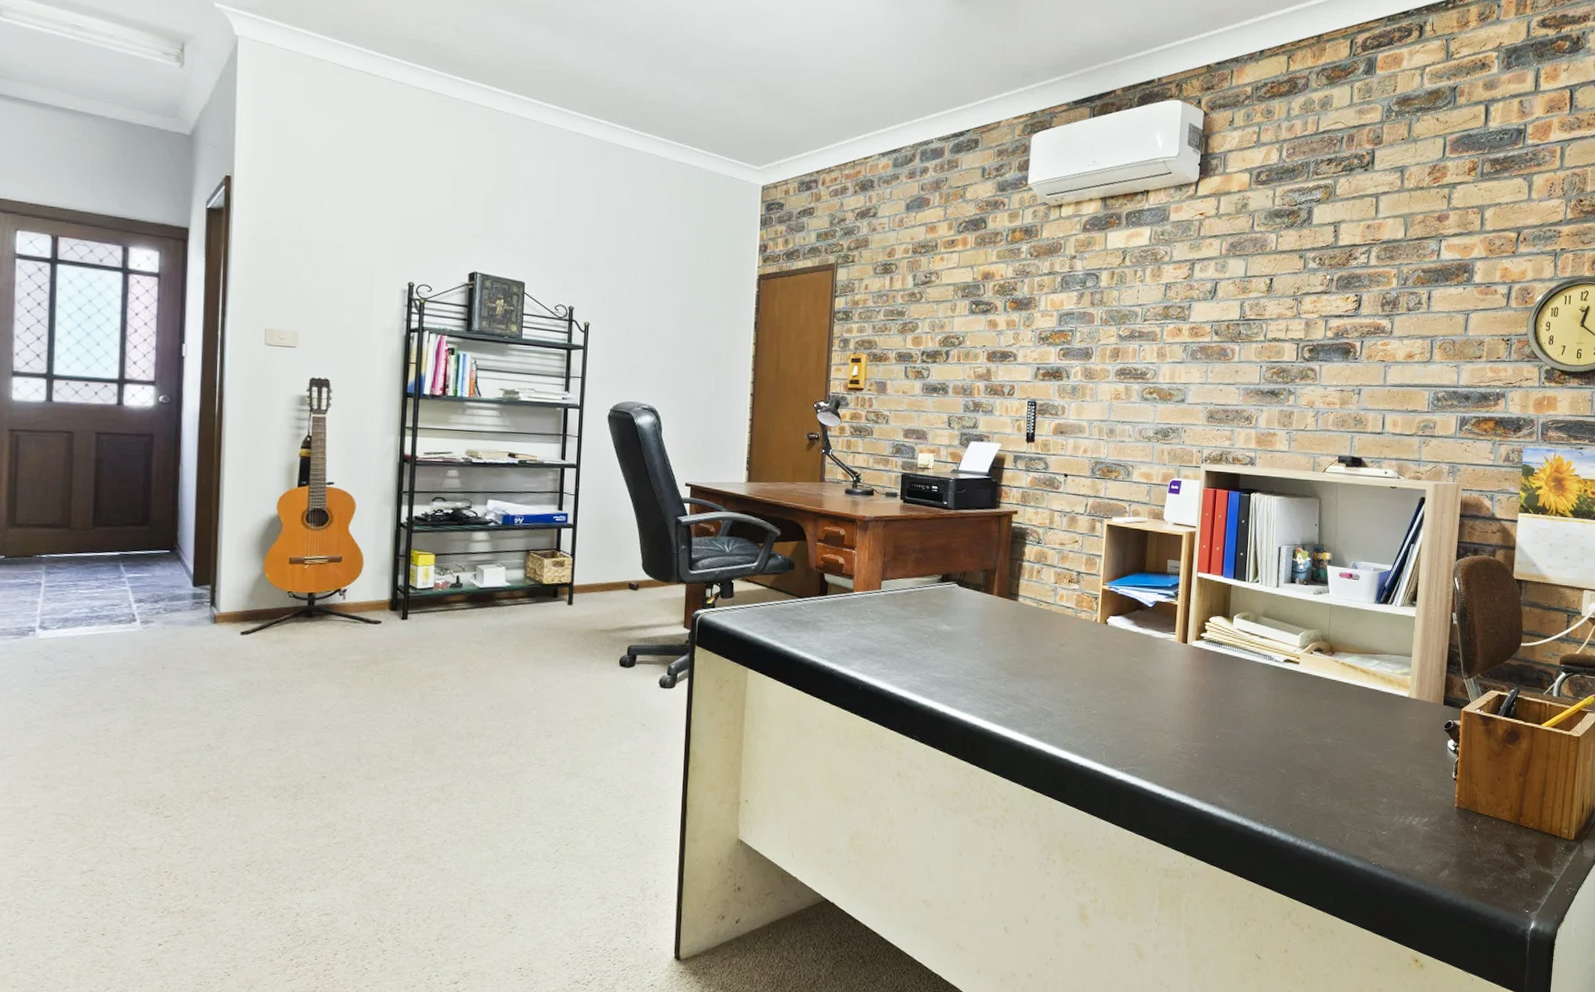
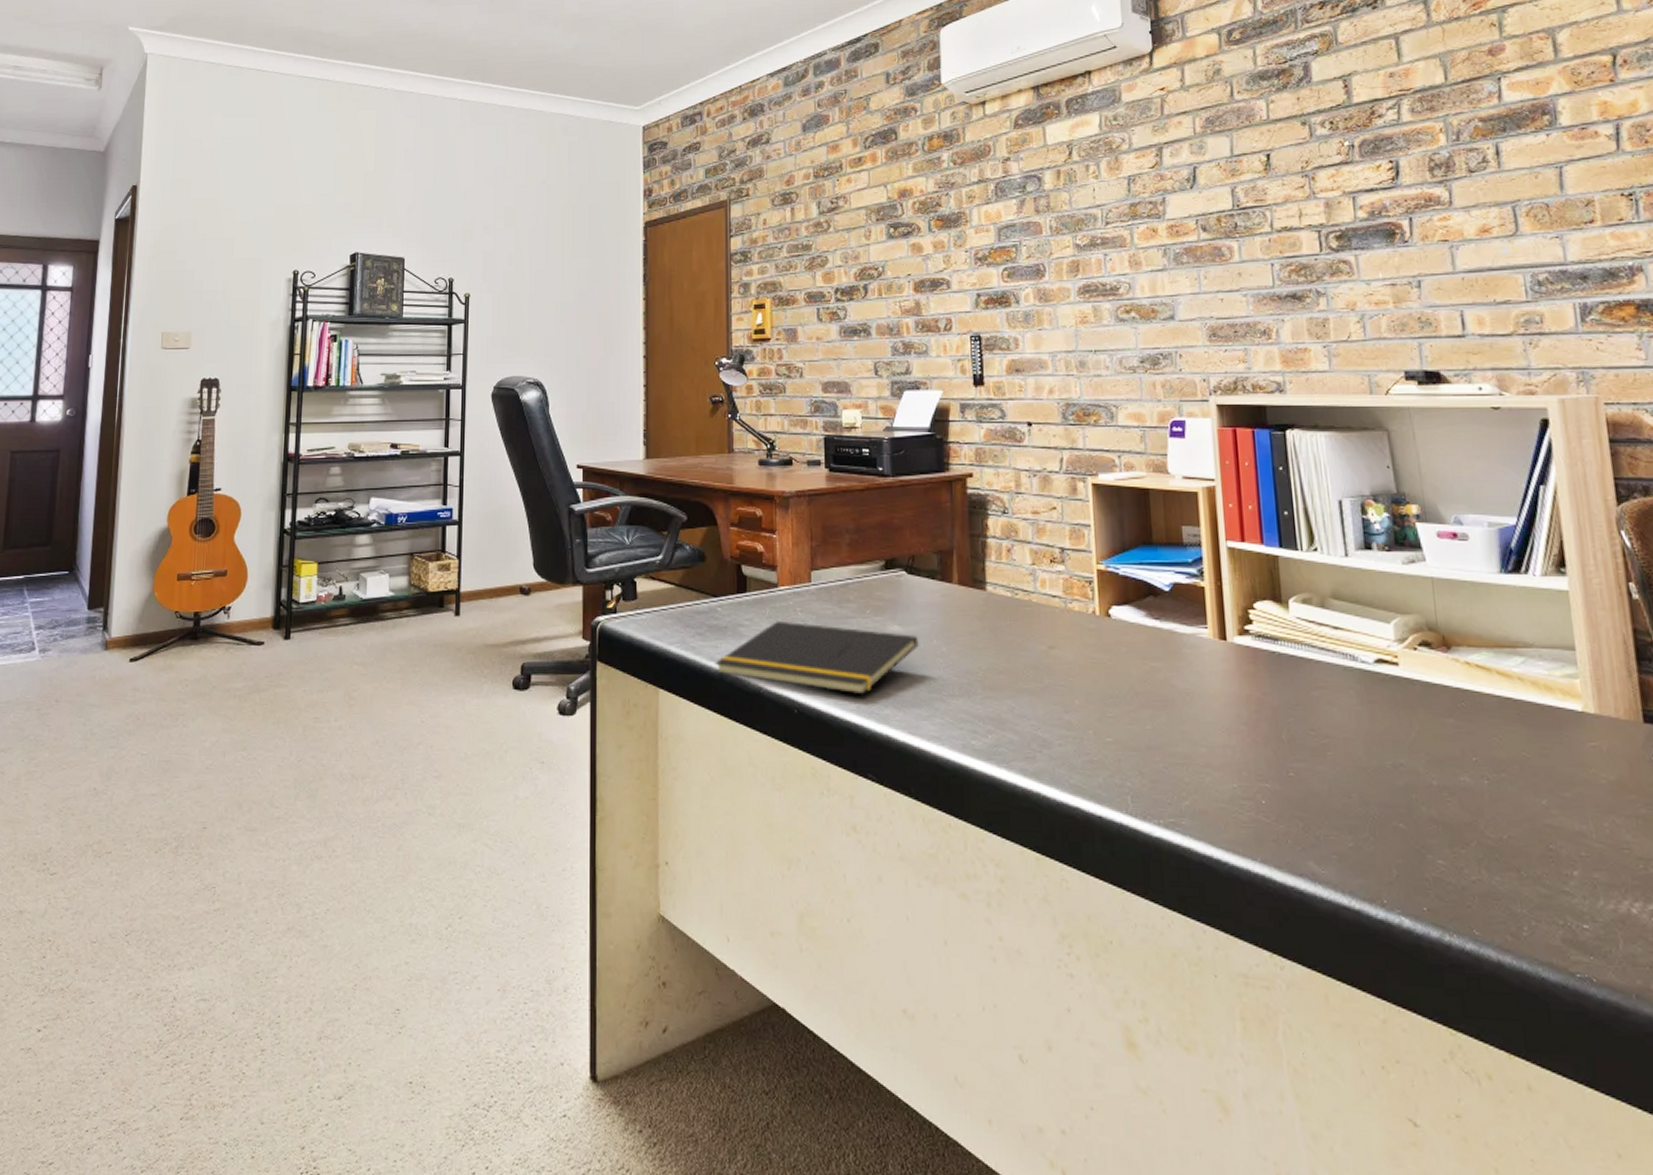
notepad: none [796,618,962,677] -> present [714,620,919,695]

